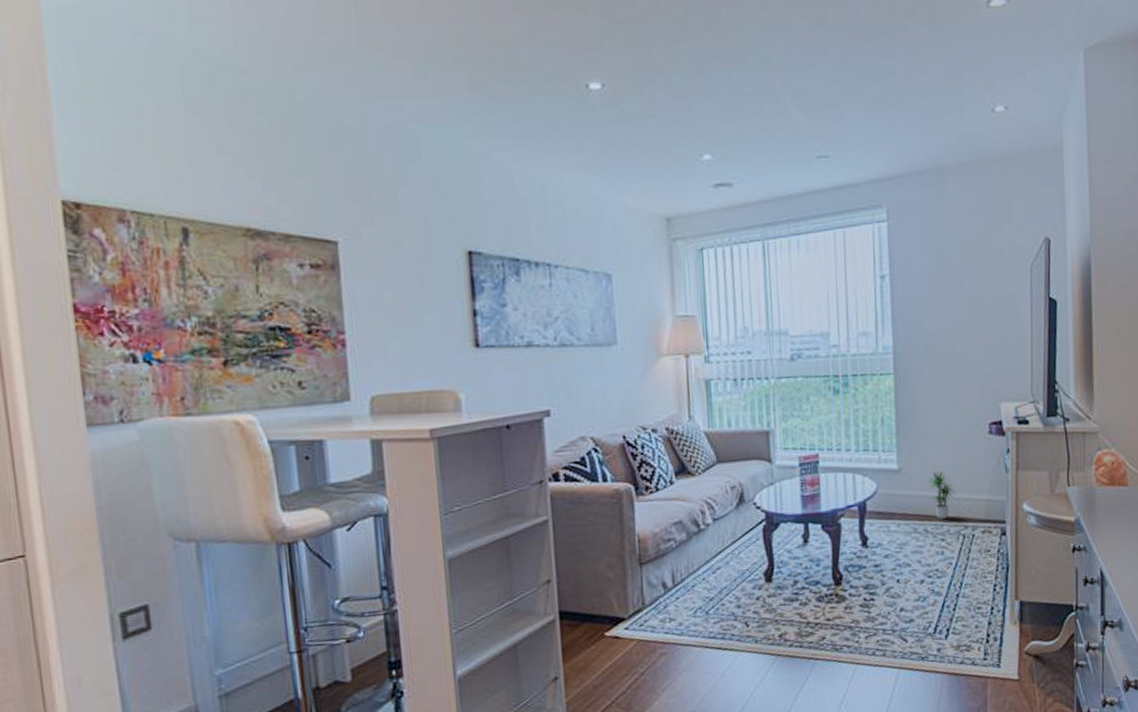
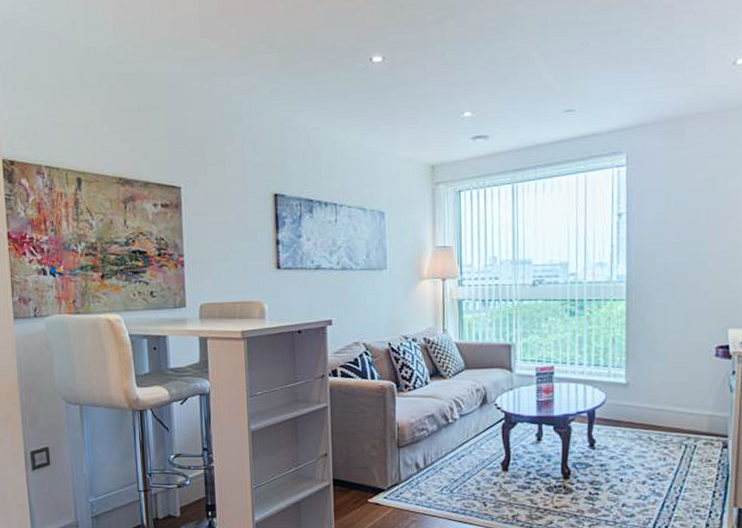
potted plant: present [927,471,957,519] -> none [653,387,681,429]

